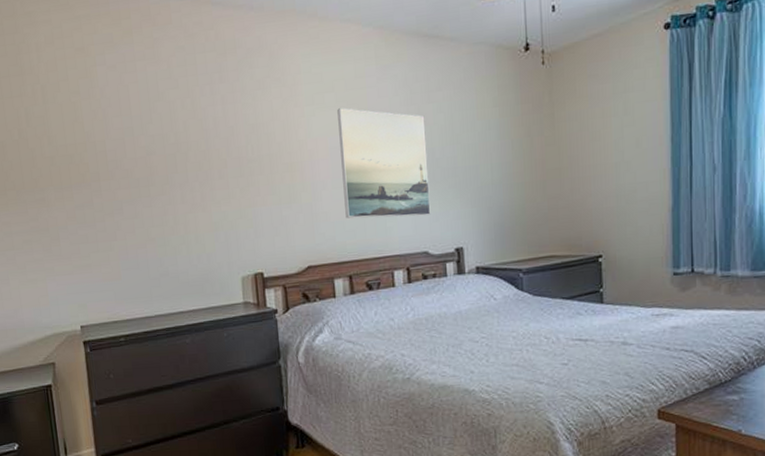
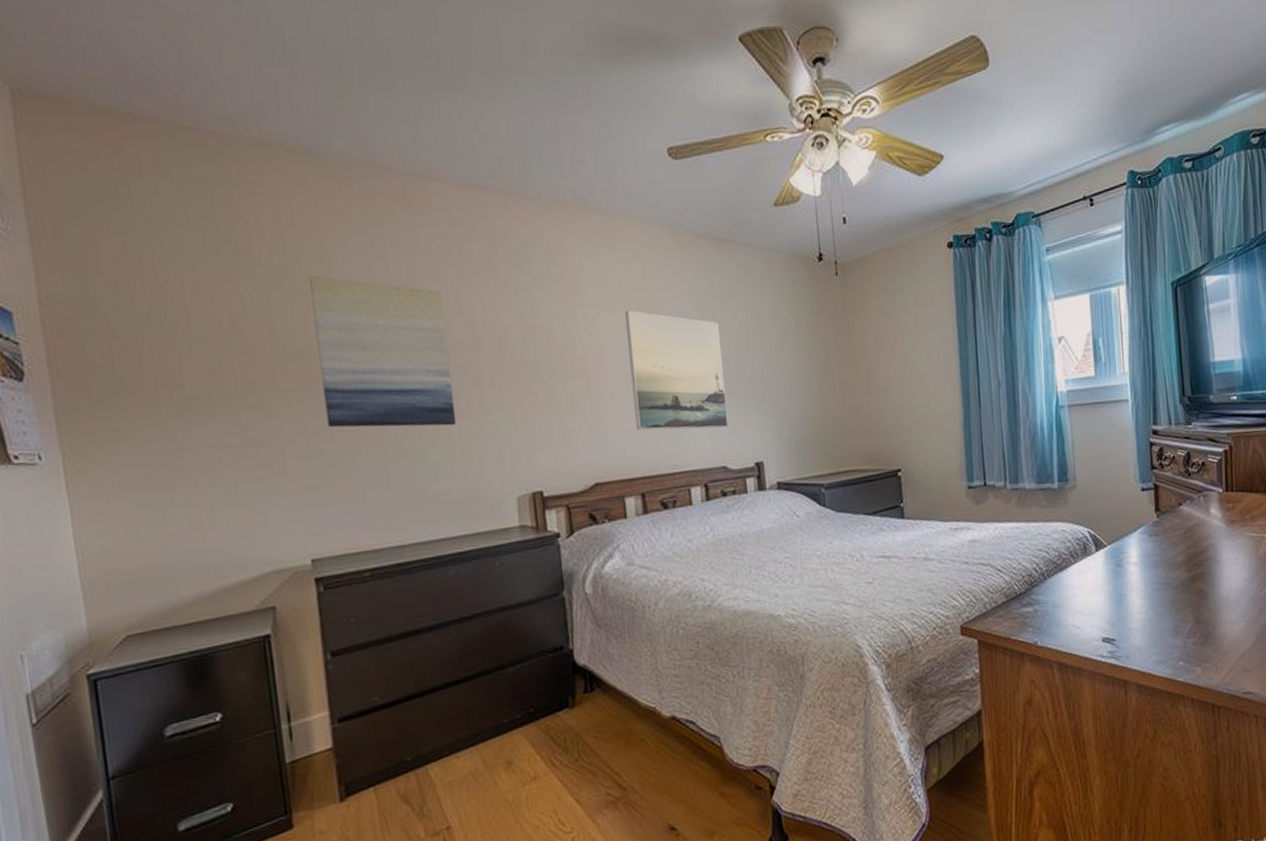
wall art: none [76,89,192,218] -> present [309,275,457,428]

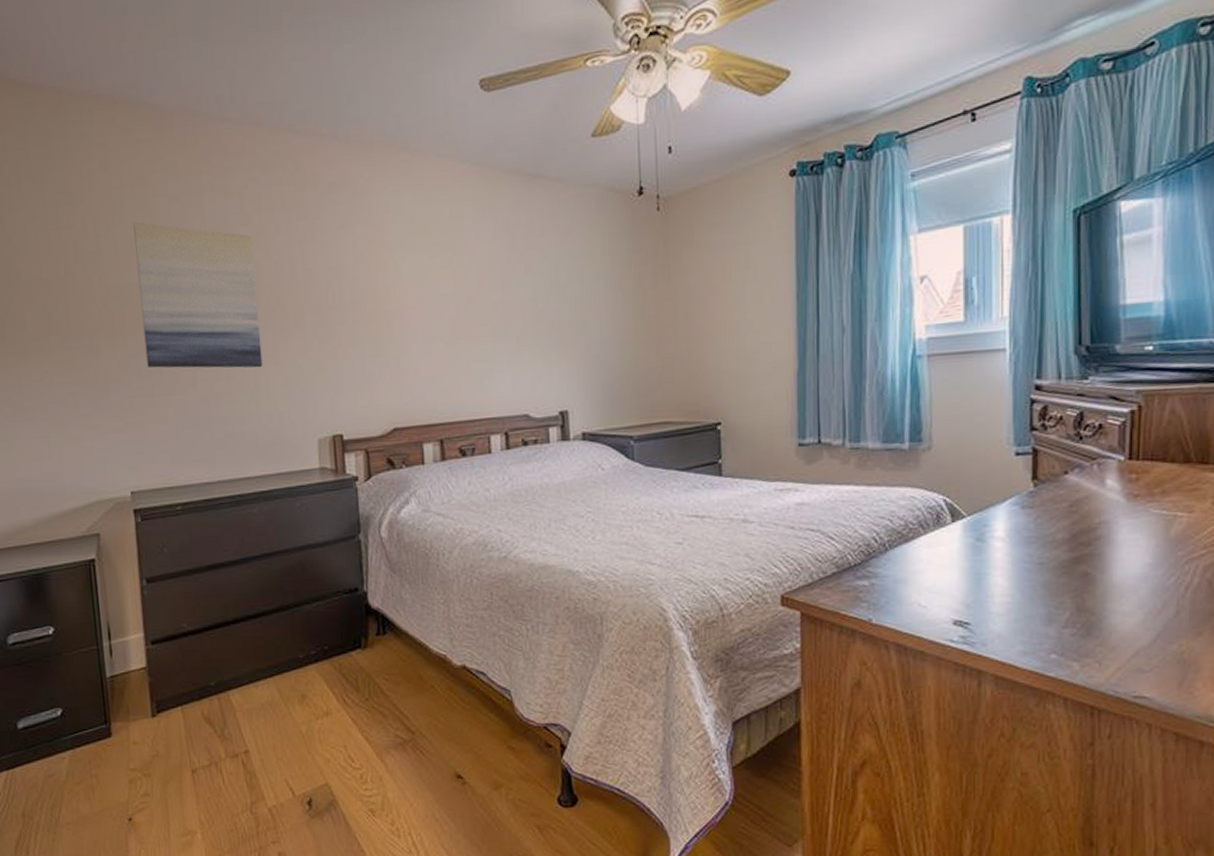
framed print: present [625,310,729,431] -> none [430,252,533,376]

